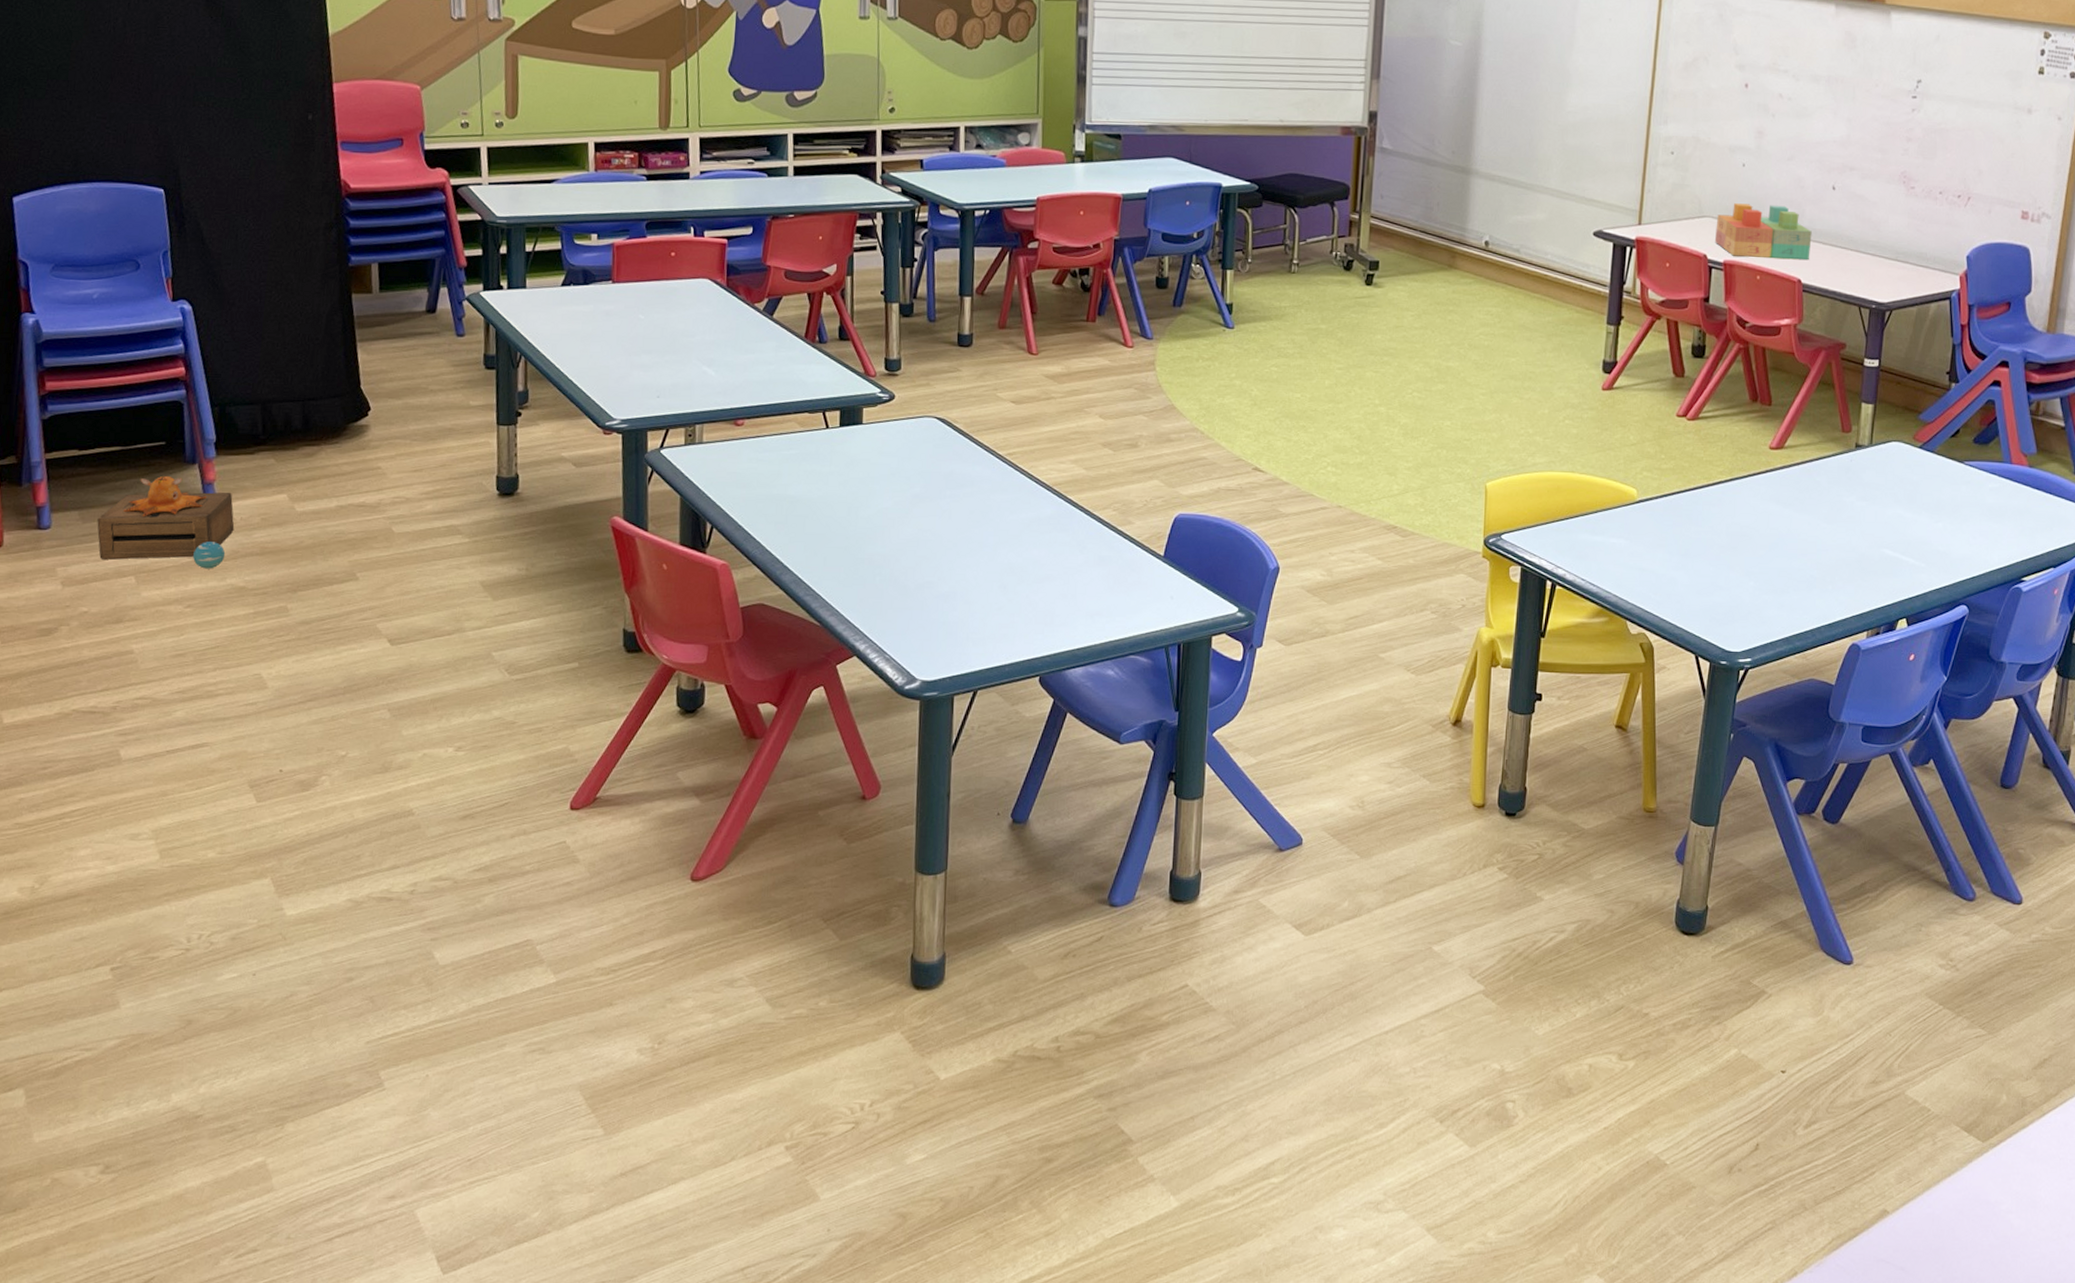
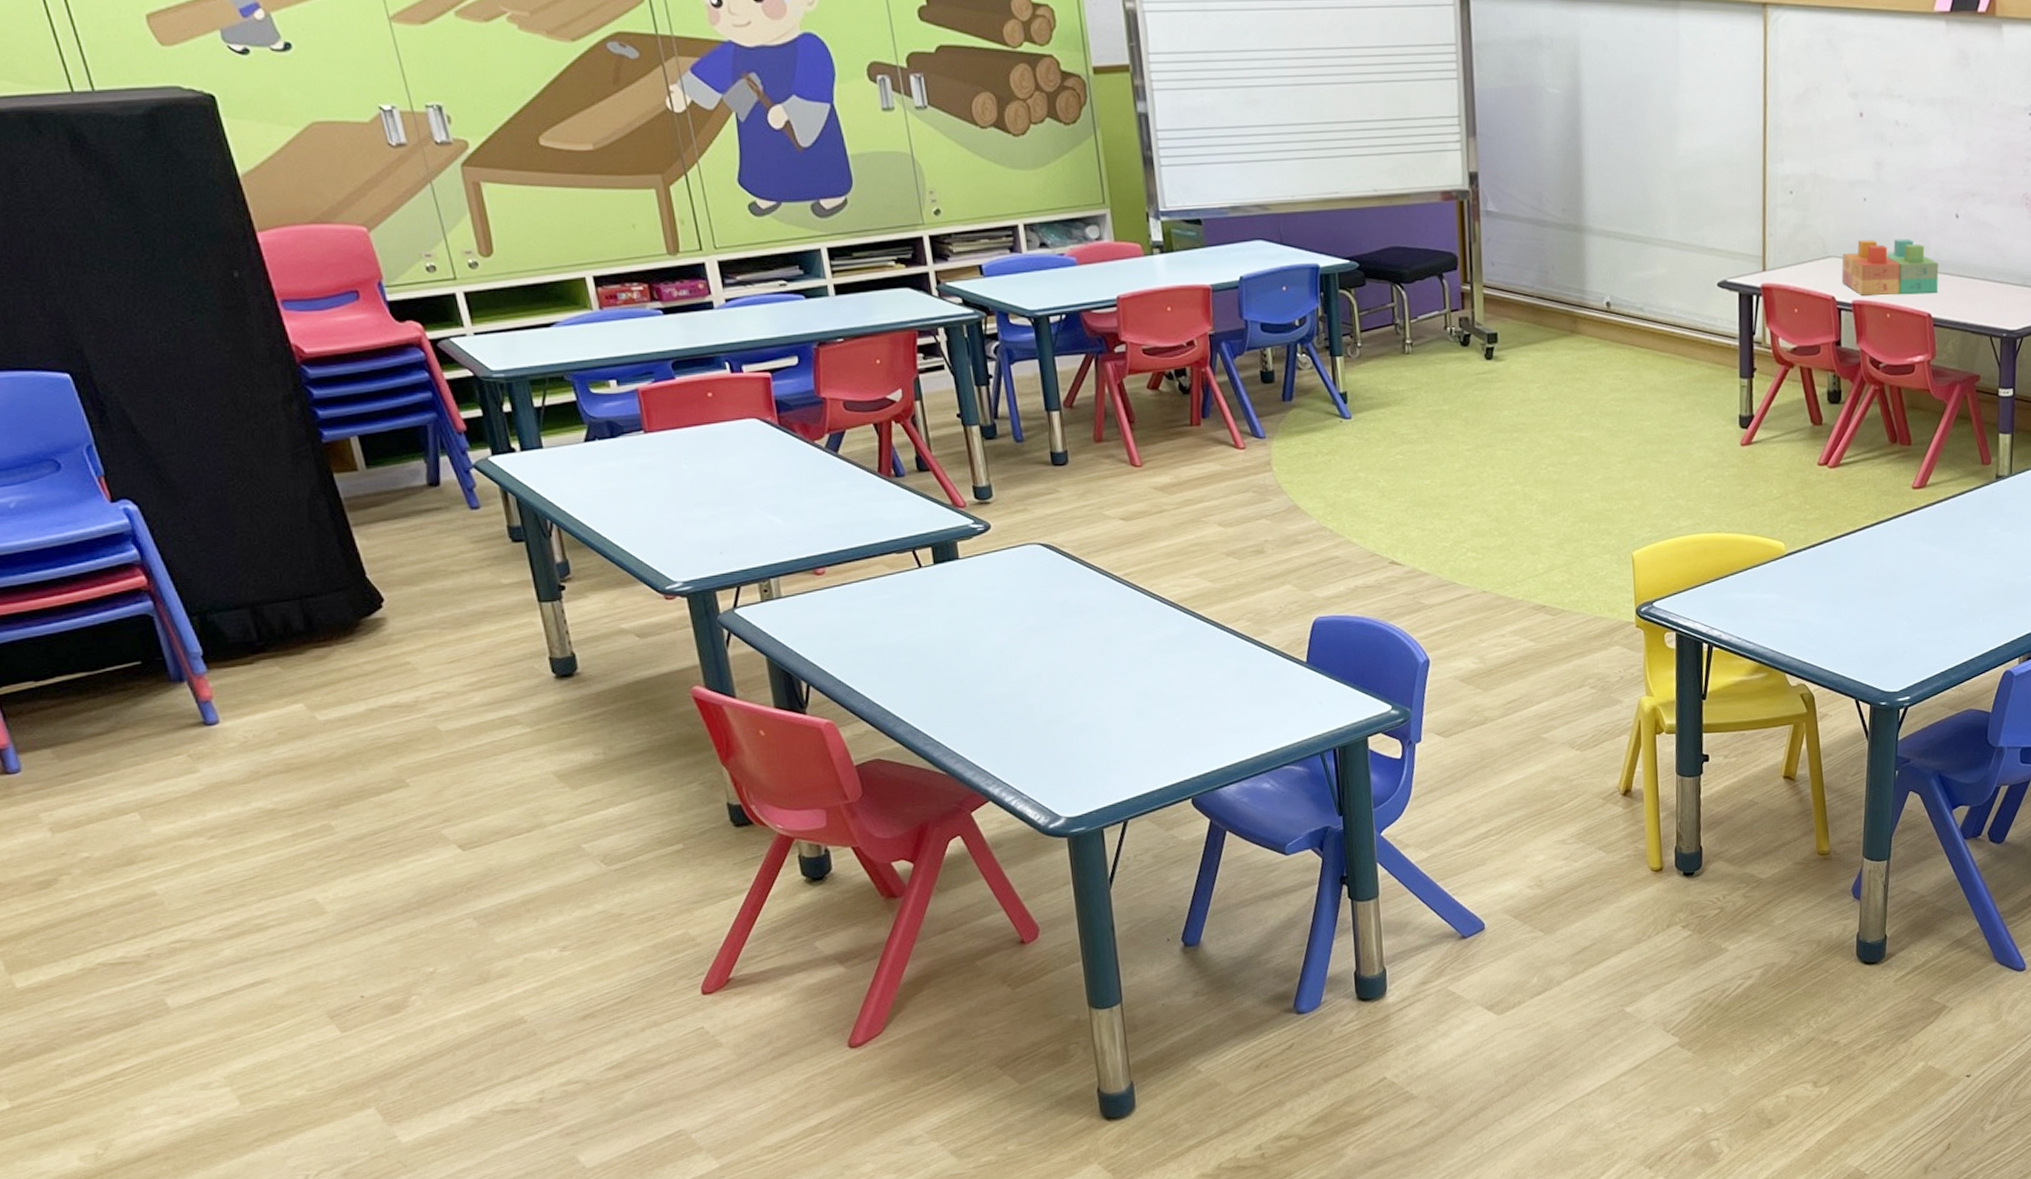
toy box: present [97,475,235,560] -> none [77,698,248,798]
toy ball: present [193,542,226,569] -> none [204,764,244,795]

